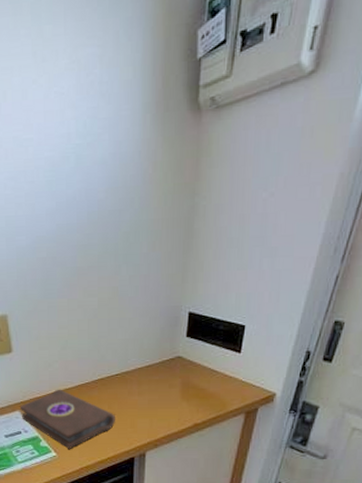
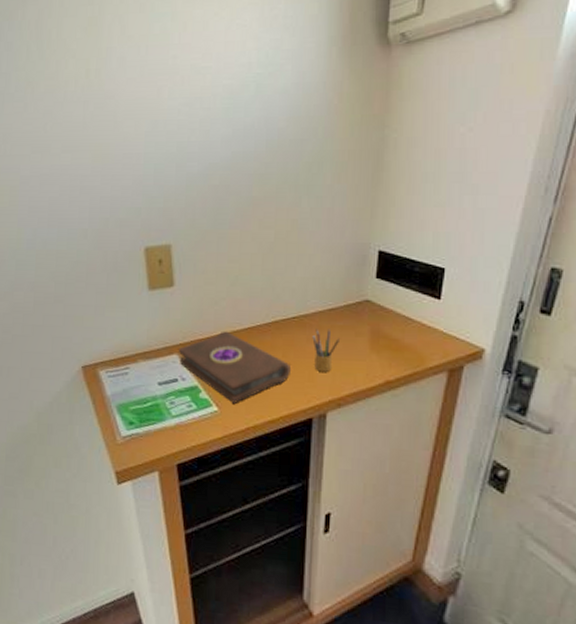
pencil box: none [133,383,156,419] -> present [312,328,339,372]

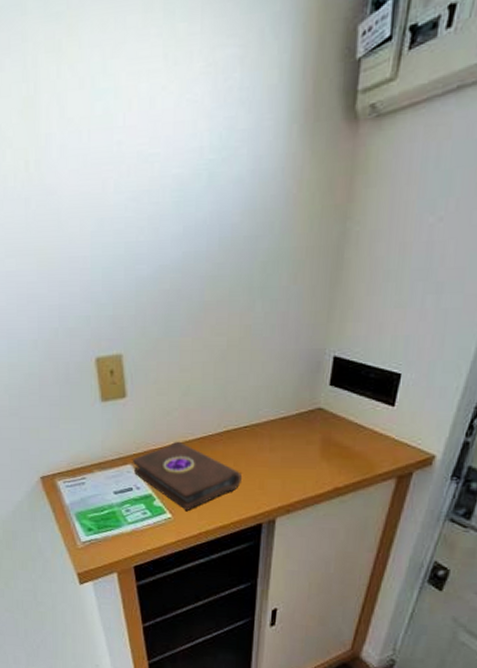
pencil box: present [312,328,339,372] -> none [263,437,290,480]

